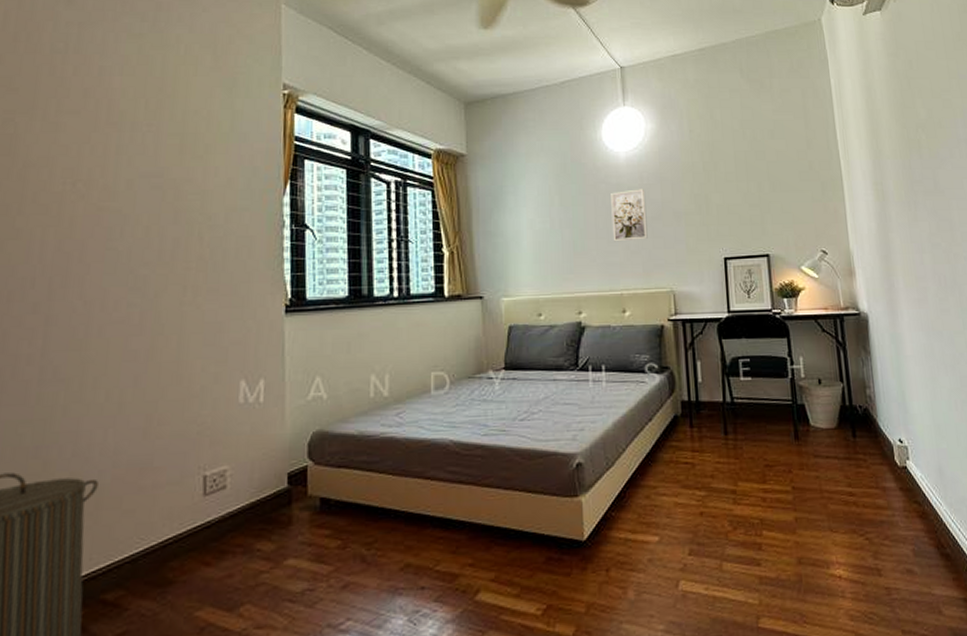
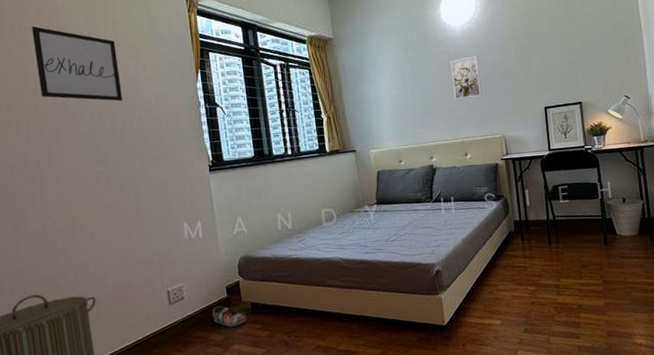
wall art: none [69,110,182,213] -> present [32,26,122,102]
shoe: none [264,500,312,532] -> present [212,306,247,327]

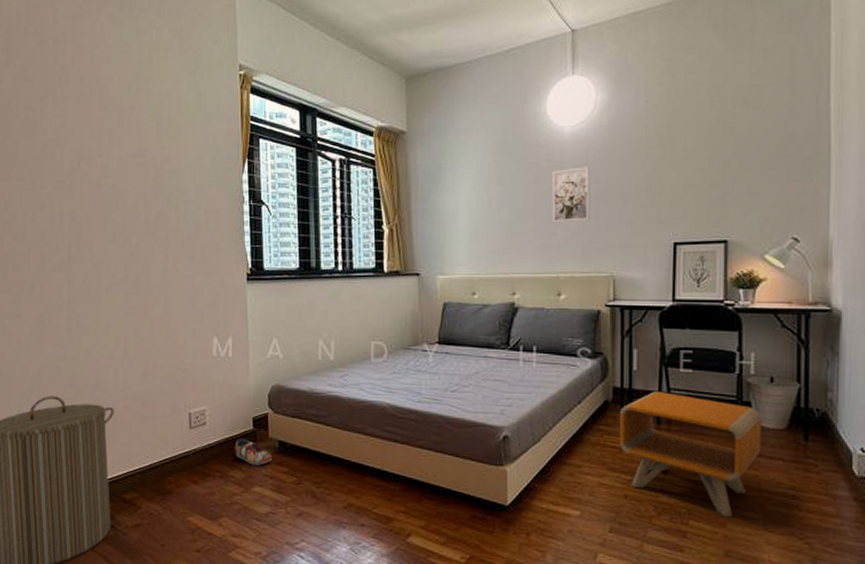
wall art: present [32,26,122,102] -> none [74,96,161,189]
nightstand: none [520,219,623,307] -> present [619,392,762,517]

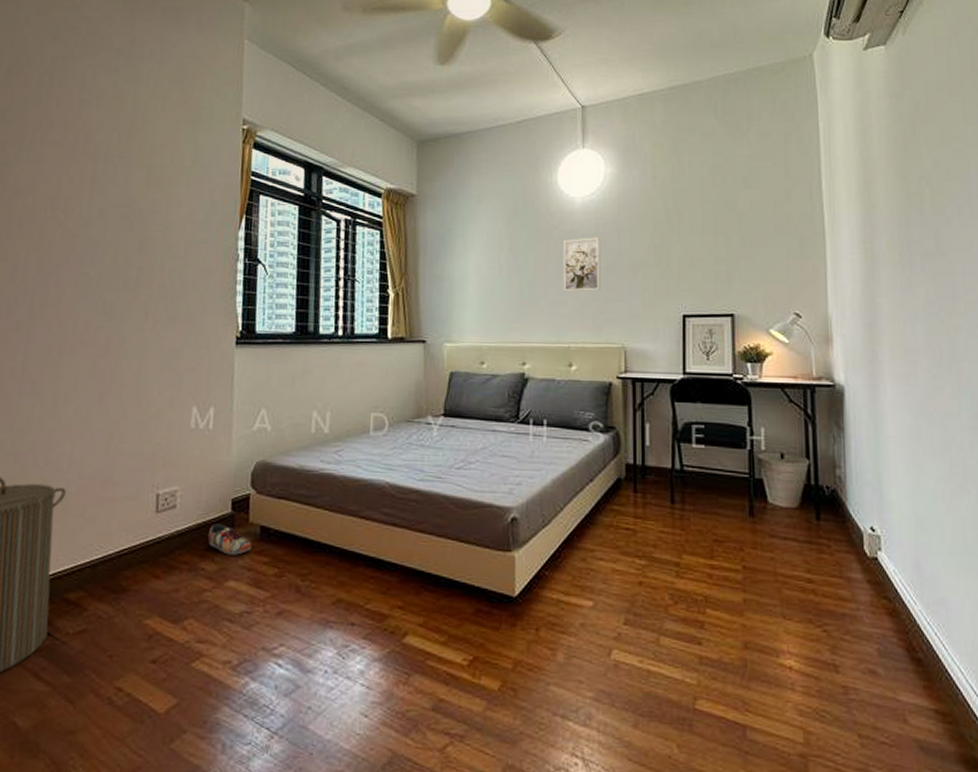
nightstand: present [619,392,762,517] -> none [632,468,775,605]

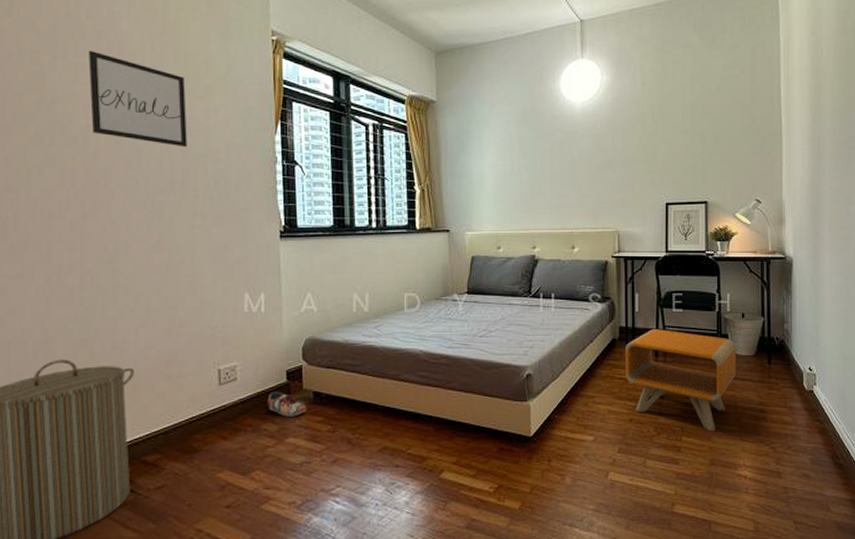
wall art: none [49,141,149,243] -> present [89,51,187,147]
wall art: present [563,237,601,292] -> none [566,137,598,186]
nightstand: none [632,468,775,605] -> present [624,329,736,432]

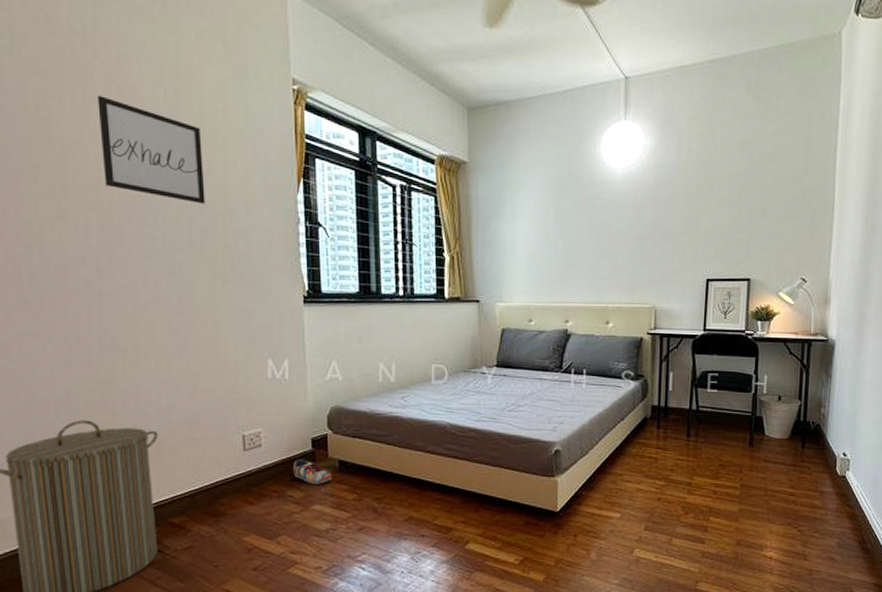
nightstand: present [624,329,736,432] -> none [655,409,770,513]

